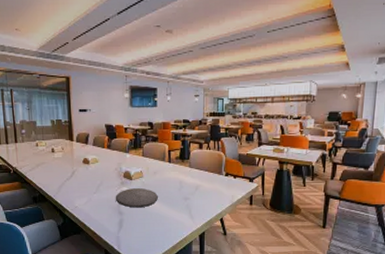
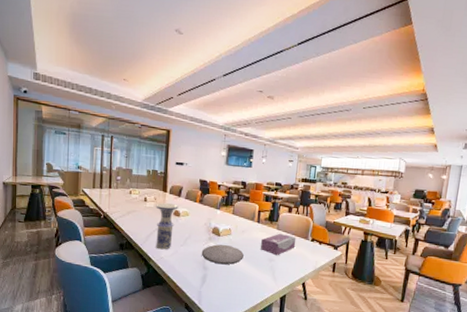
vase: none [64,152,87,199] -> present [156,203,178,250]
tissue box: none [173,171,210,194] -> present [260,233,297,256]

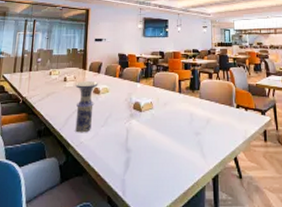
plate: present [201,244,244,265] -> none [123,121,168,144]
tissue box: present [260,233,297,256] -> none [184,102,221,128]

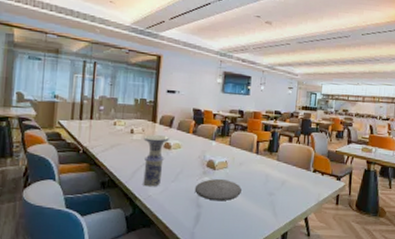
plate: none [123,121,168,144] -> present [194,179,242,201]

